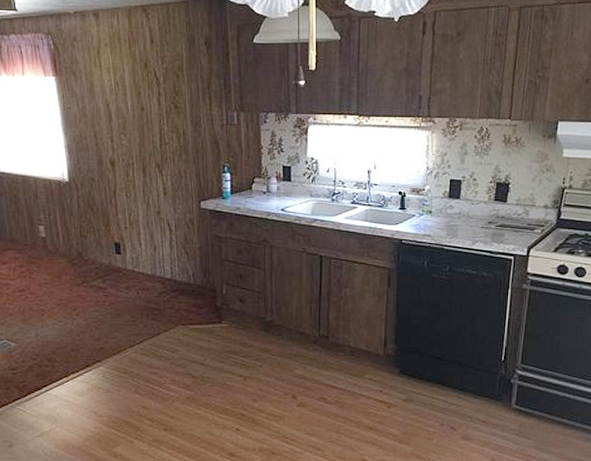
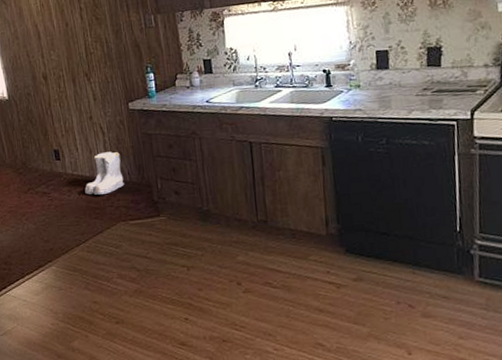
boots: none [145,251,188,295] -> present [85,151,124,195]

